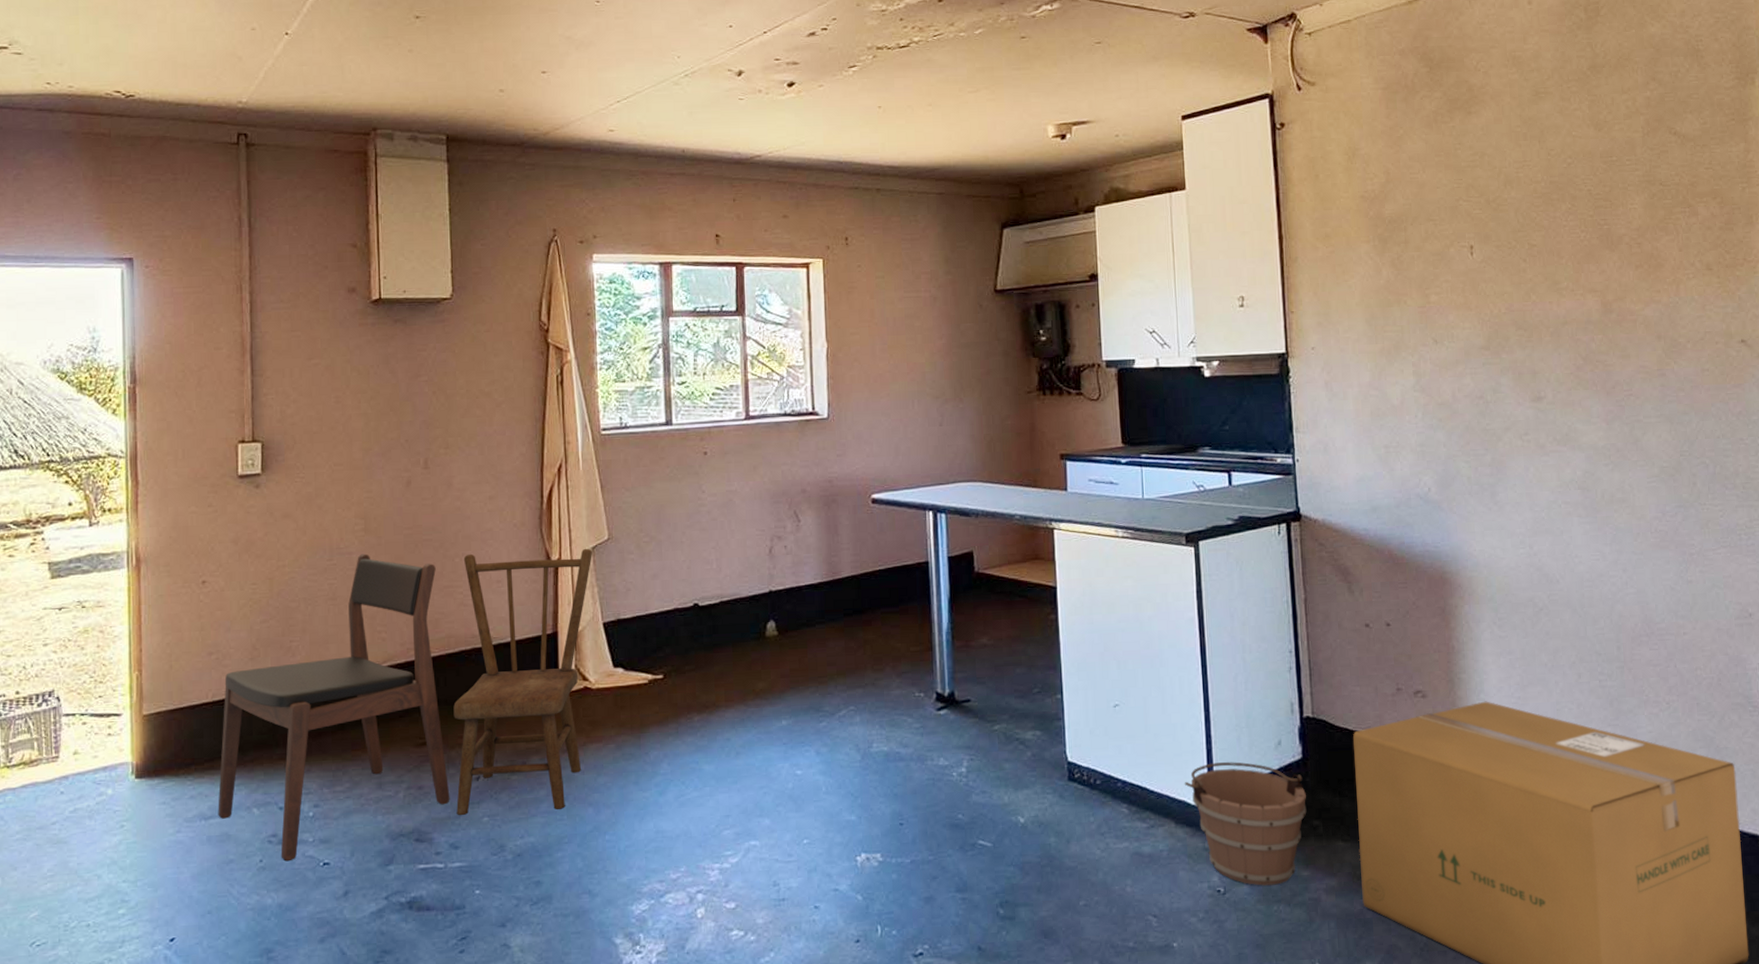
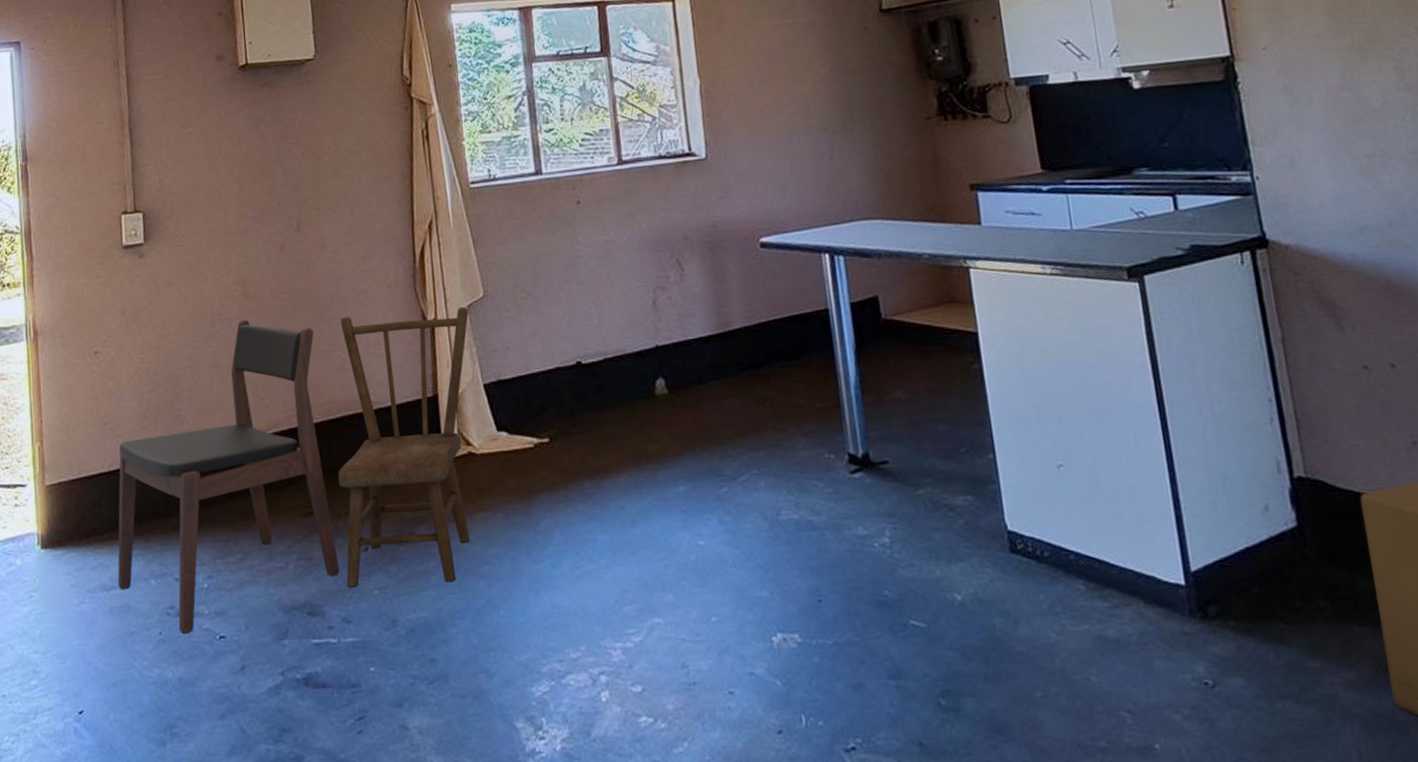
bucket: present [1184,762,1307,886] -> none [1151,530,1310,678]

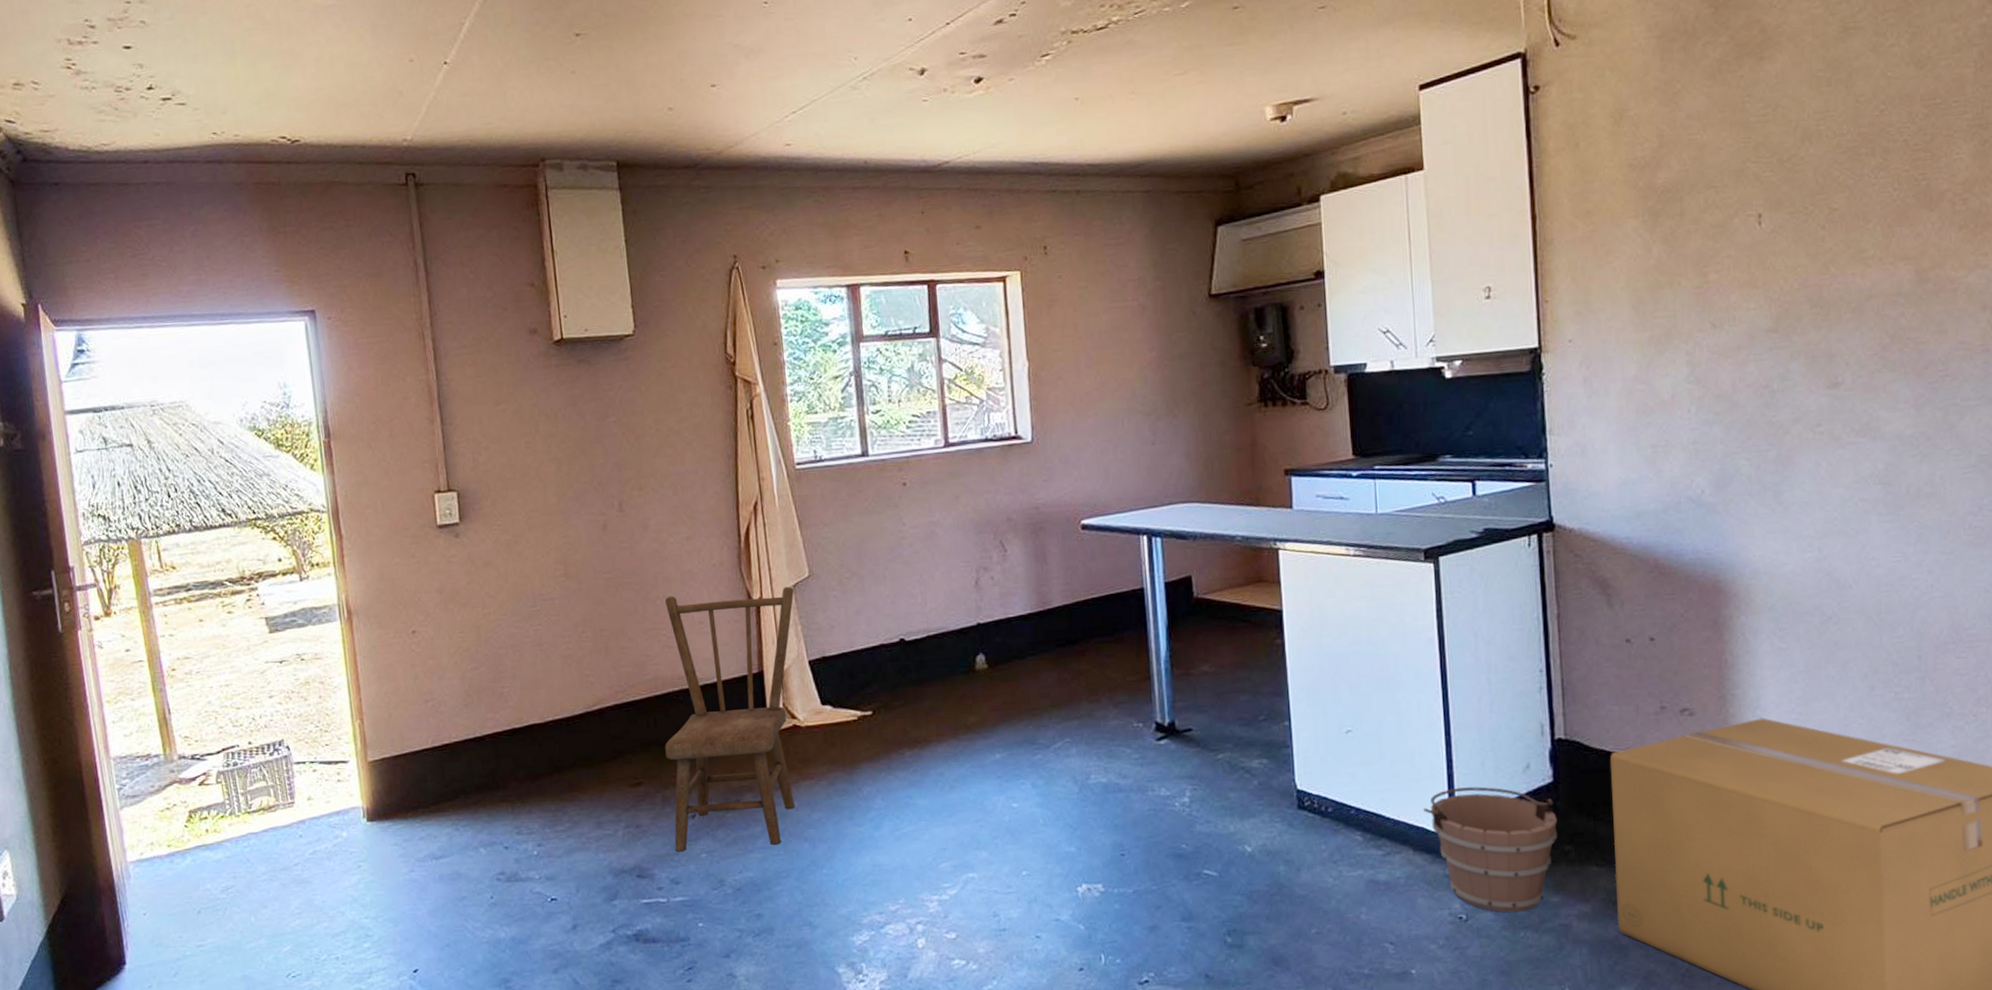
dining chair: present [117,319,340,634] -> none [442,599,668,898]
bucket: none [1151,530,1310,678] -> present [1423,786,1558,912]

